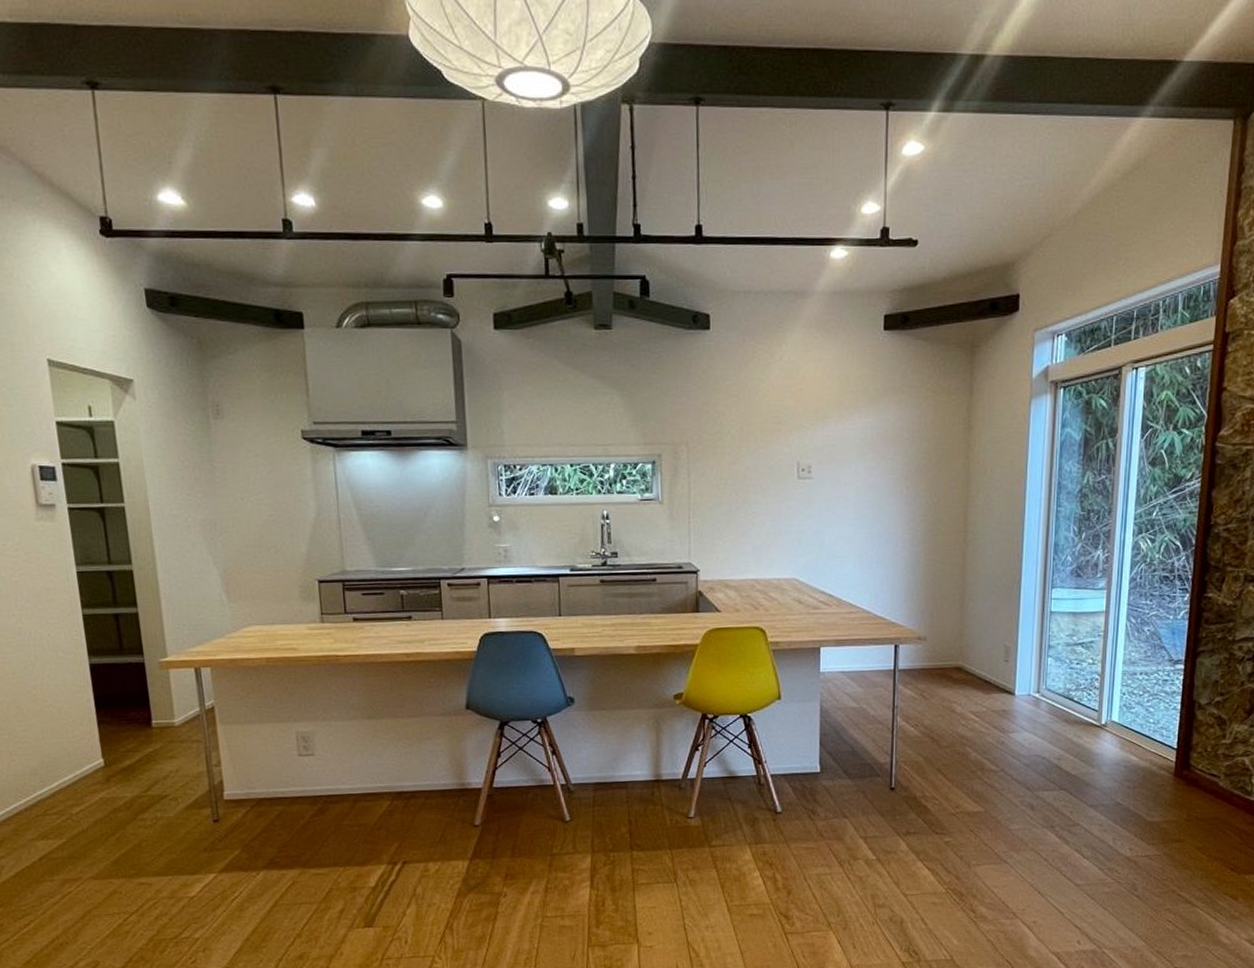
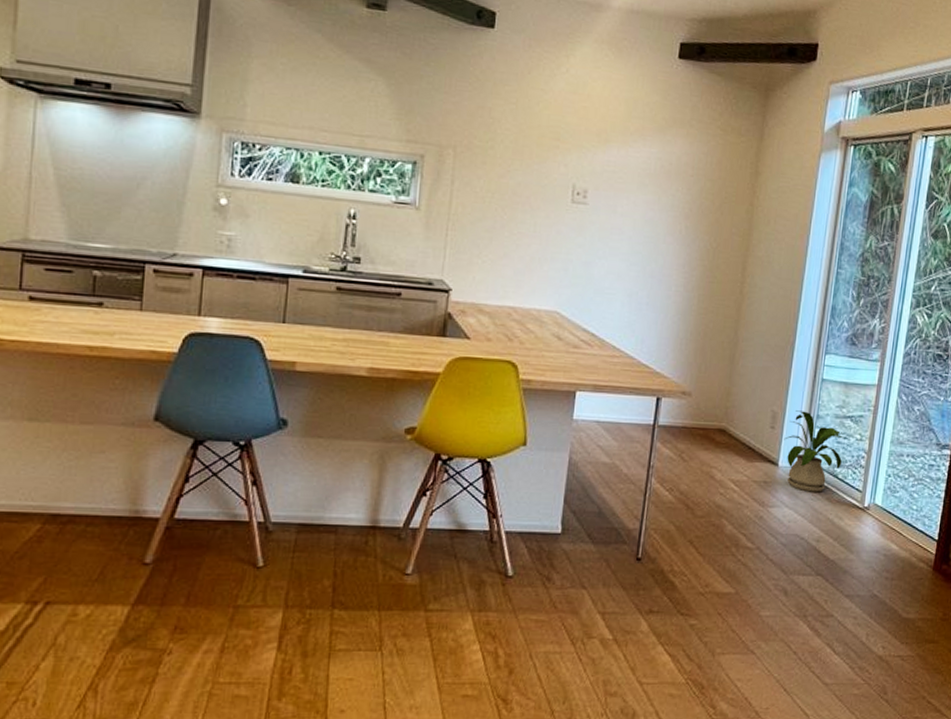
house plant: none [1018,643,1078,716] -> present [784,410,845,492]

